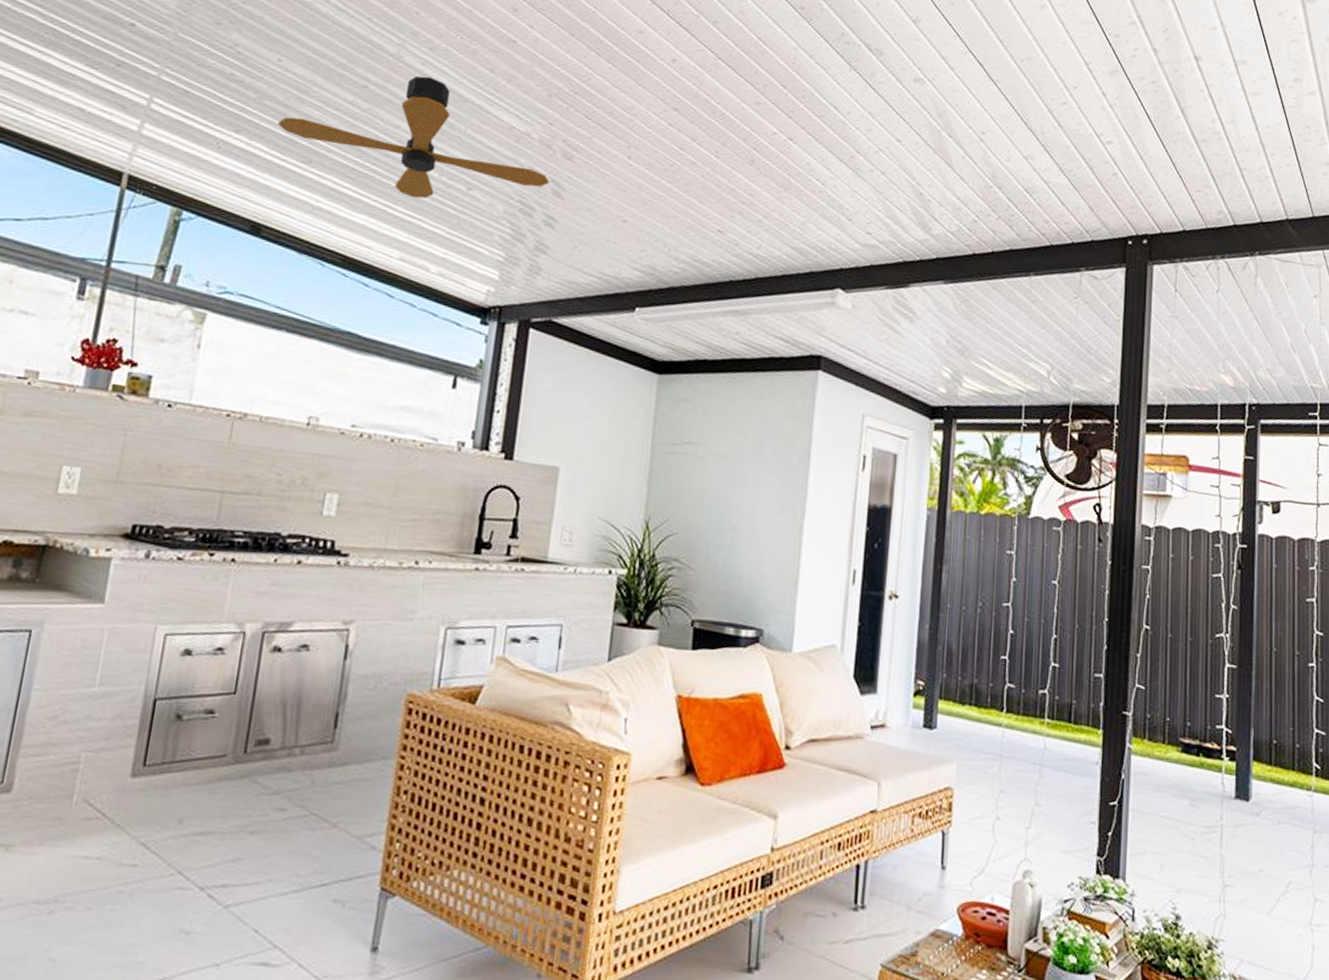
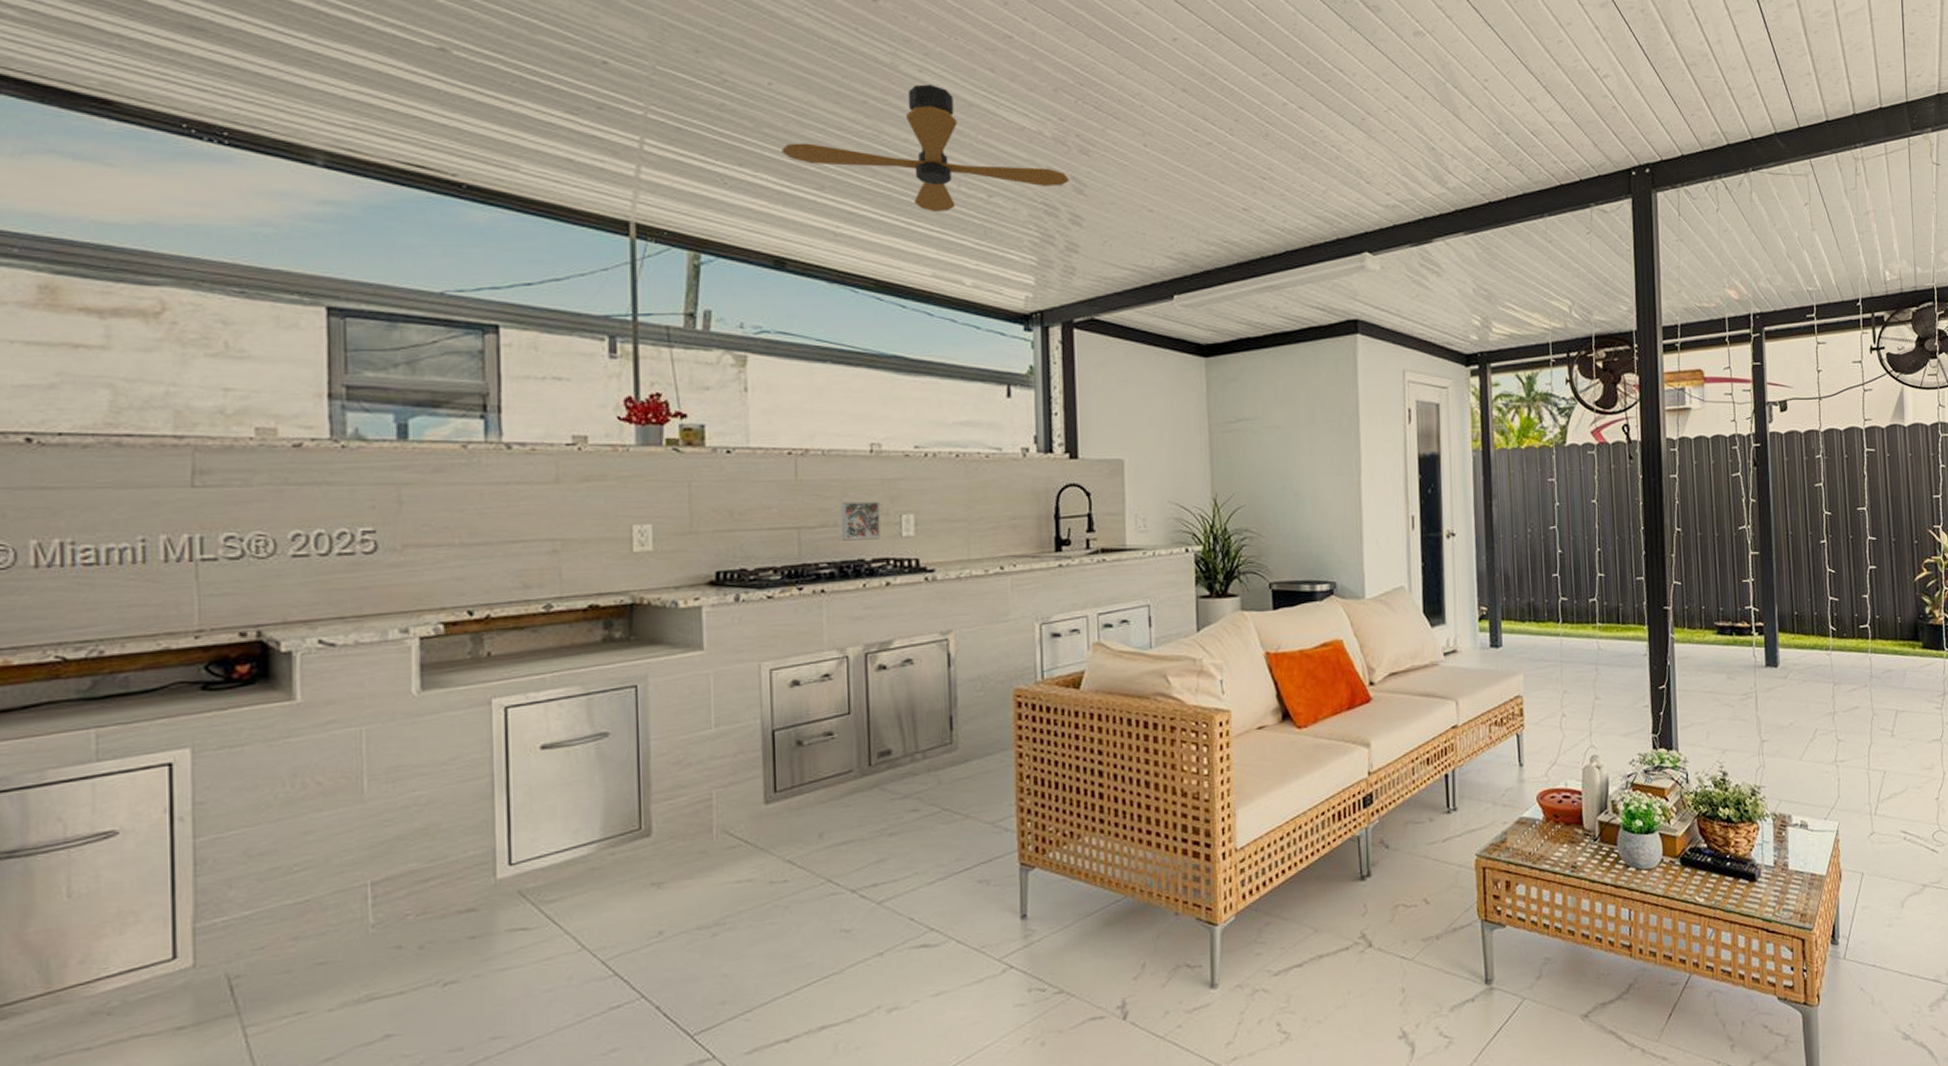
decorative tile: none [261,472,306,515] -> present [840,501,880,541]

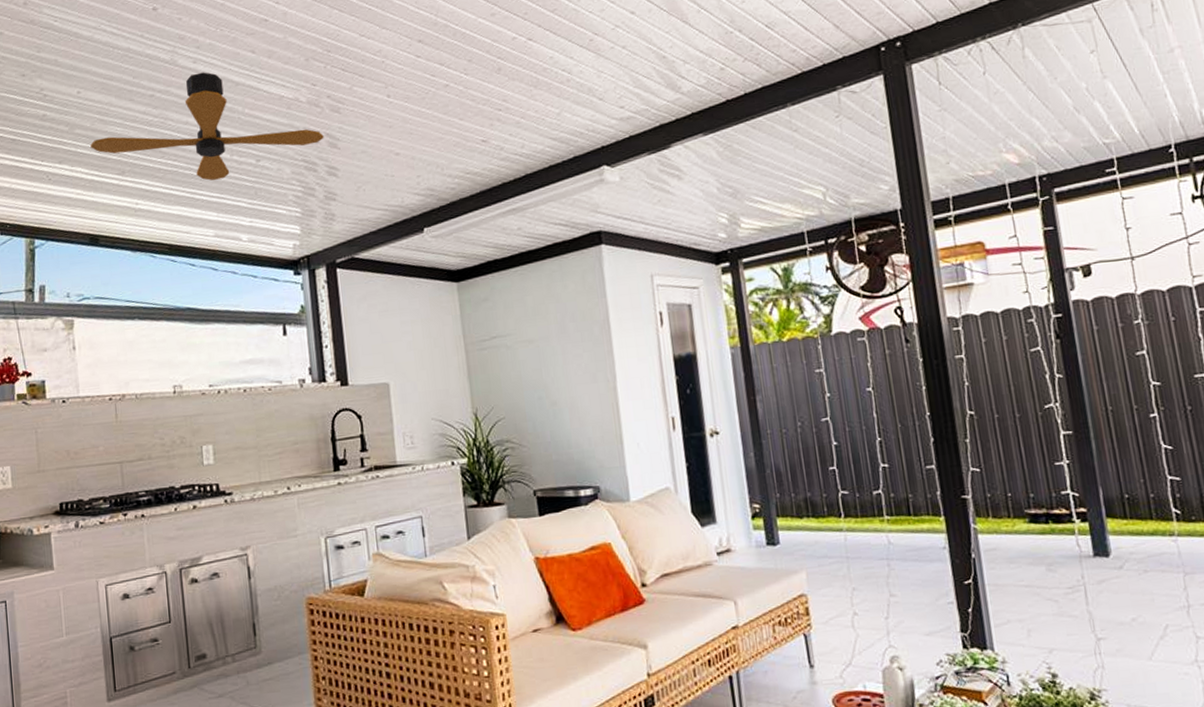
decorative tile: present [840,501,880,541] -> none [152,435,186,472]

